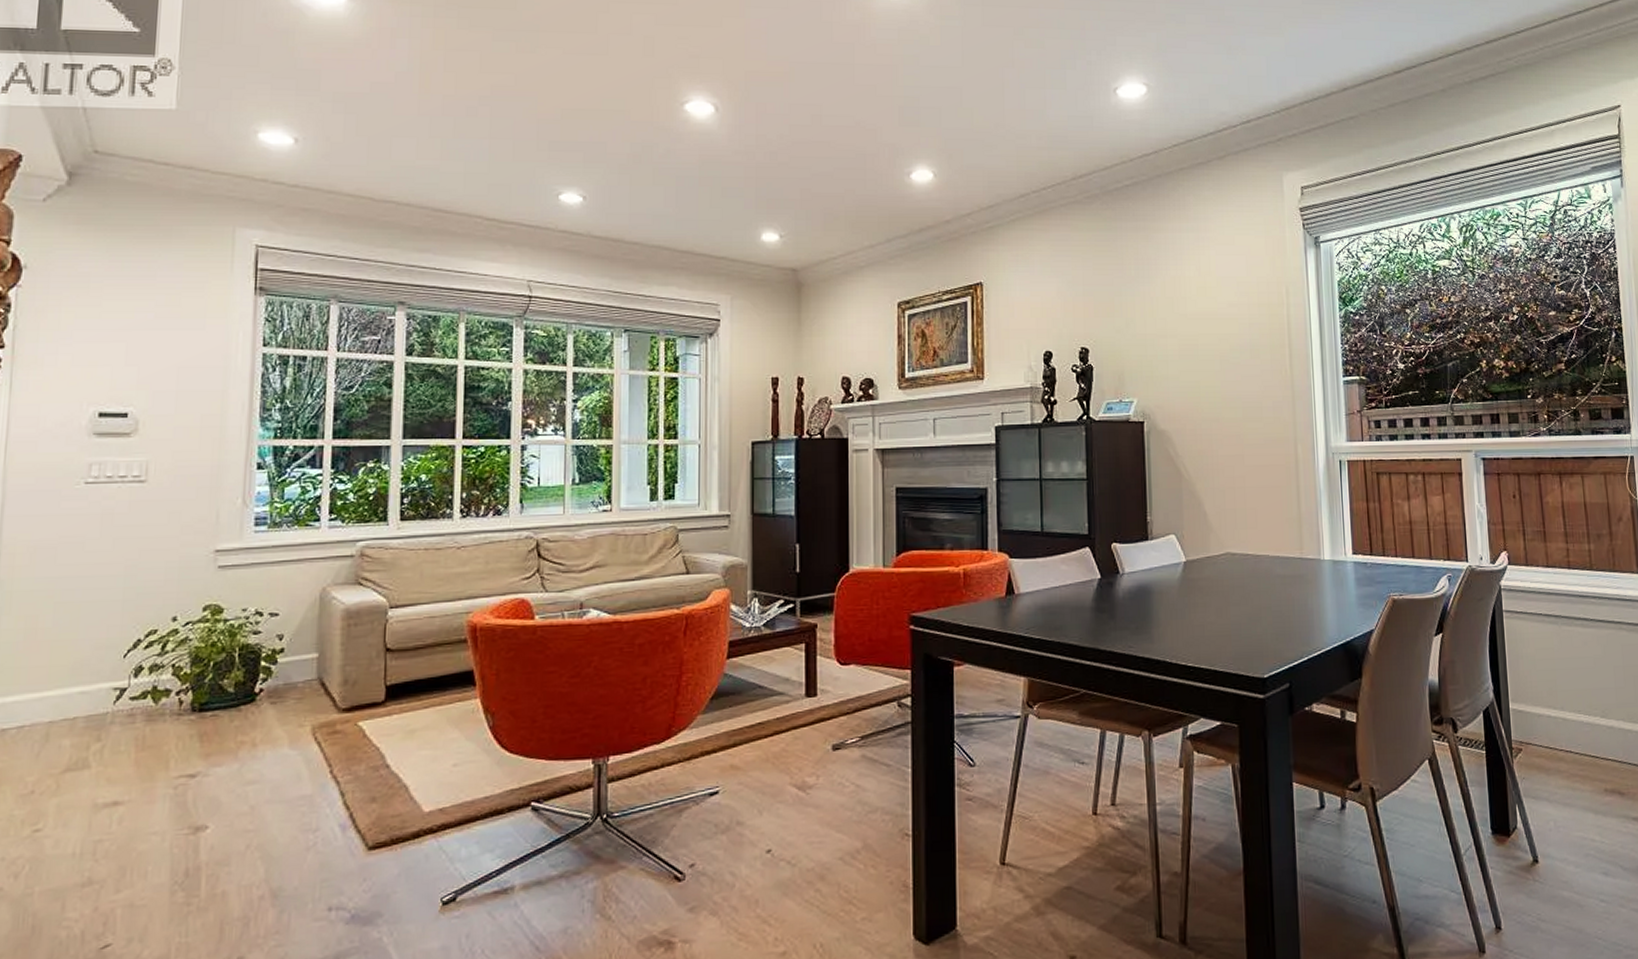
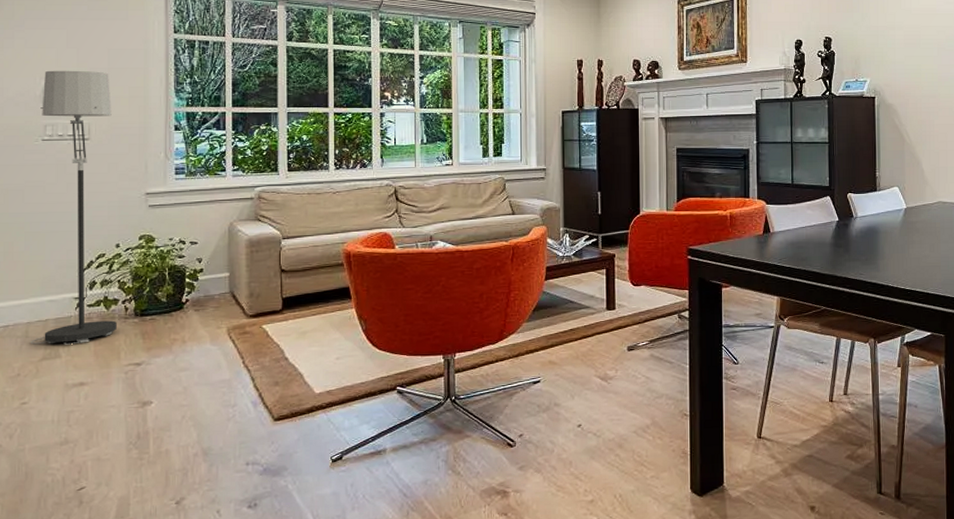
floor lamp: none [50,394,178,751] -> present [29,70,117,345]

